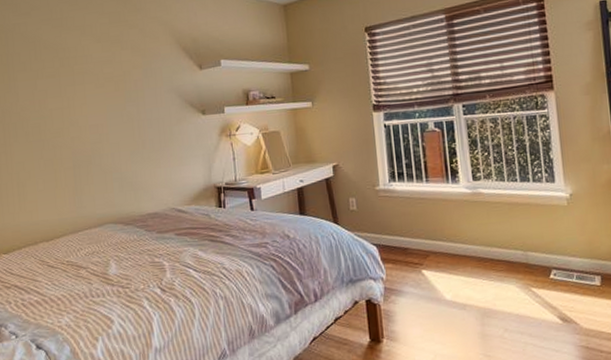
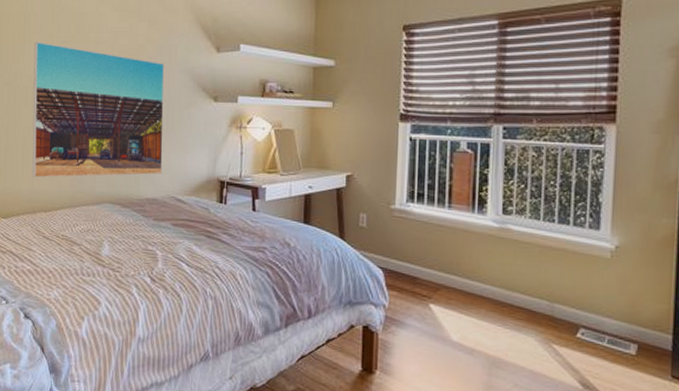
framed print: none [19,79,160,209] -> present [33,41,165,178]

